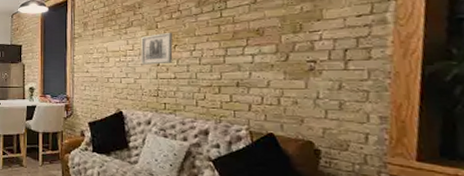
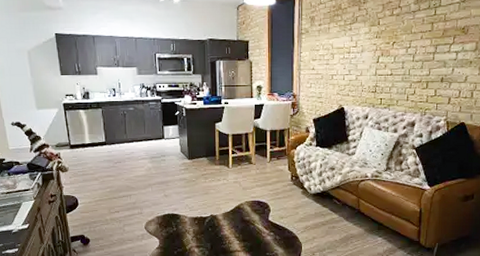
wall art: present [140,32,173,65] -> none [362,29,392,62]

